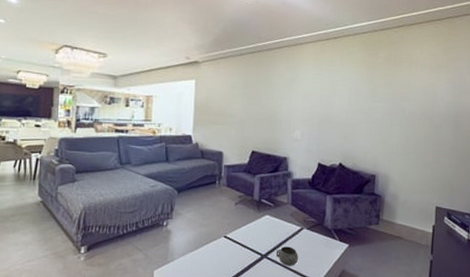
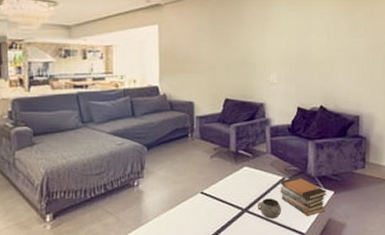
book stack: none [298,228,342,267] -> present [280,177,326,217]

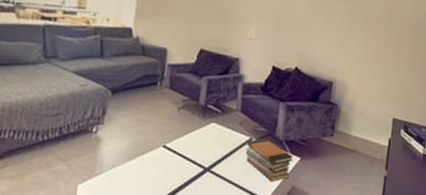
decorative bowl: present [257,198,281,219] -> none [220,158,245,181]

